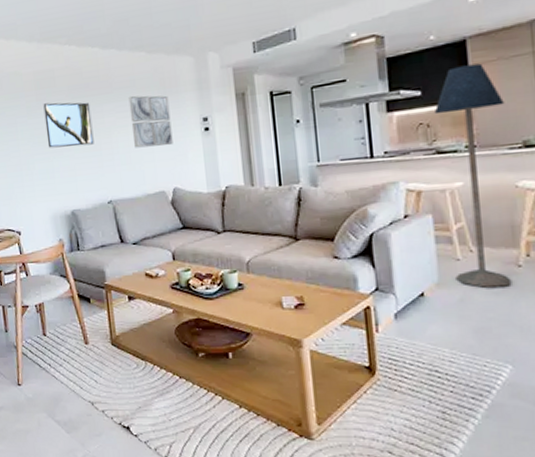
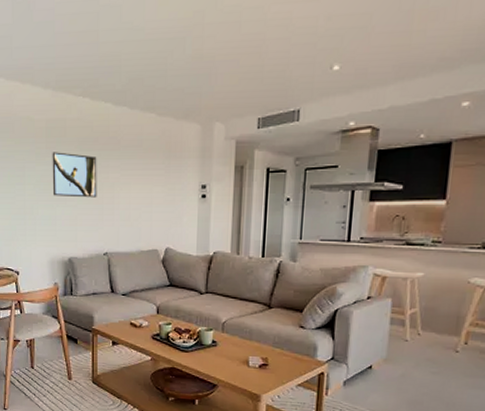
wall art: present [128,95,173,148] -> none [134,155,172,208]
floor lamp: present [434,63,512,288] -> none [401,166,474,368]

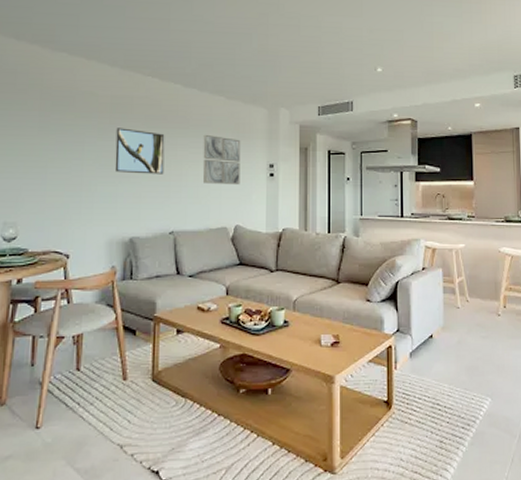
wall art: none [134,155,172,208] -> present [202,134,241,185]

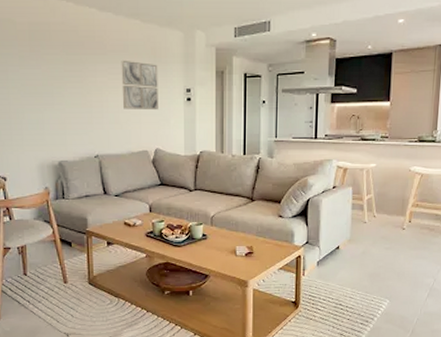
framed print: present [115,128,165,175] -> none [37,55,85,101]

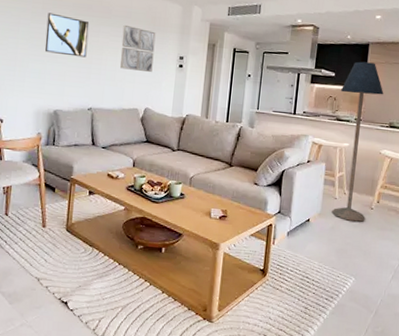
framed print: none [37,55,85,101] -> present [44,12,90,58]
floor lamp: none [362,73,411,244] -> present [332,61,384,222]

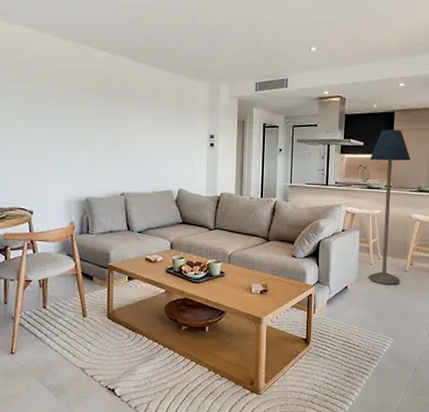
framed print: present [44,12,90,58] -> none [71,98,116,142]
wall art: present [120,24,156,73] -> none [150,106,184,154]

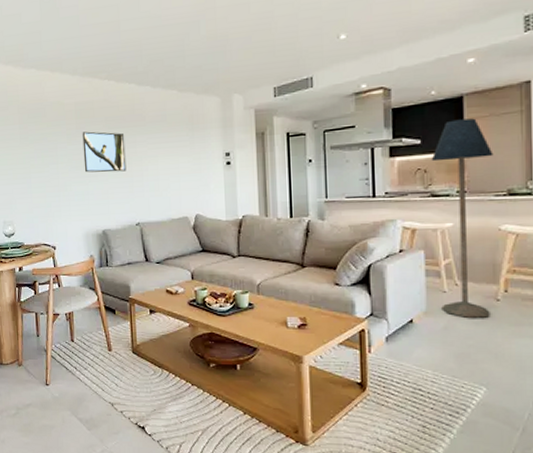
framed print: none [71,98,116,142] -> present [82,131,127,173]

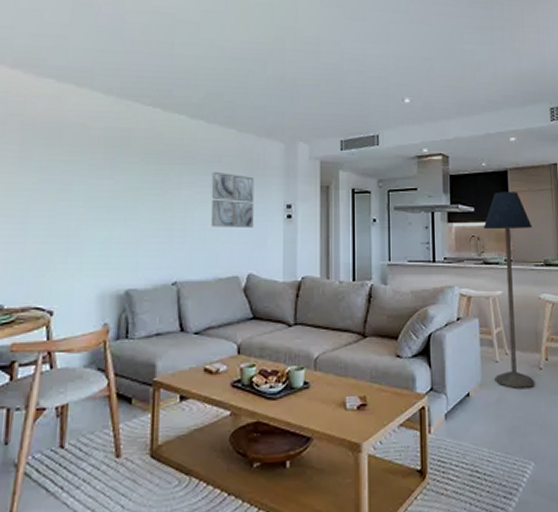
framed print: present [82,131,127,173] -> none [108,164,168,217]
wall art: none [159,129,198,177] -> present [210,171,254,229]

